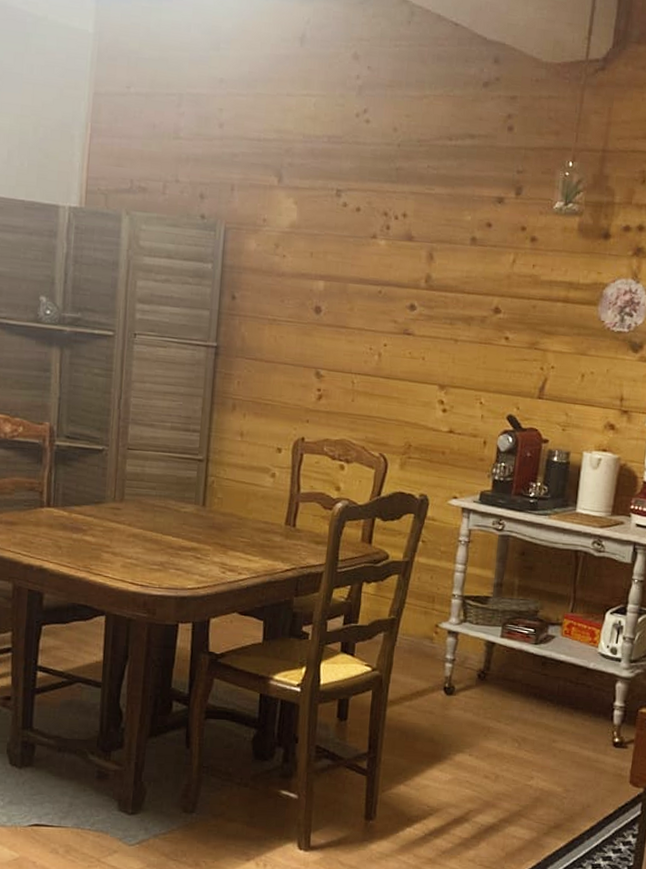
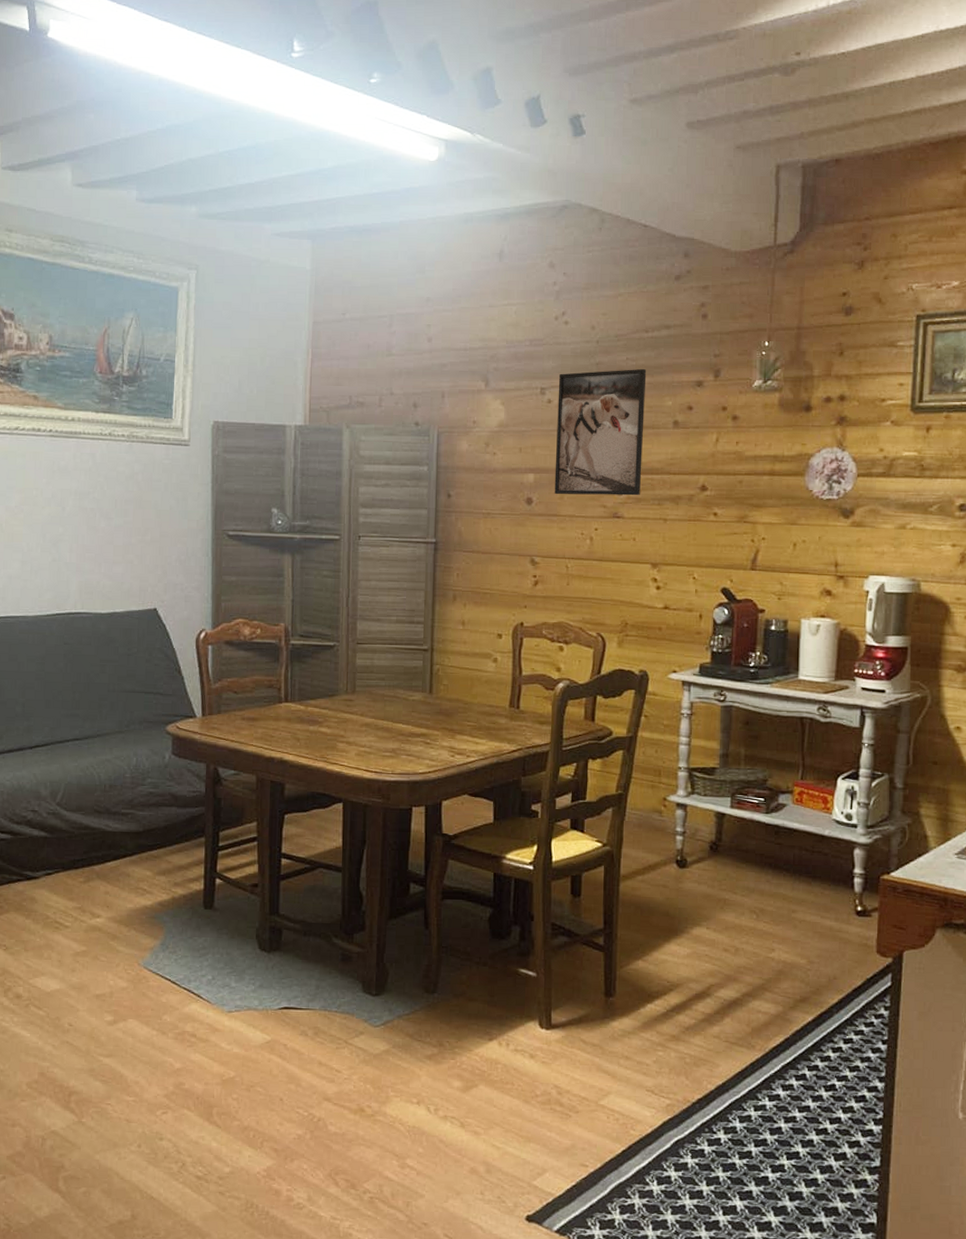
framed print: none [344,176,448,313] -> present [554,368,647,496]

